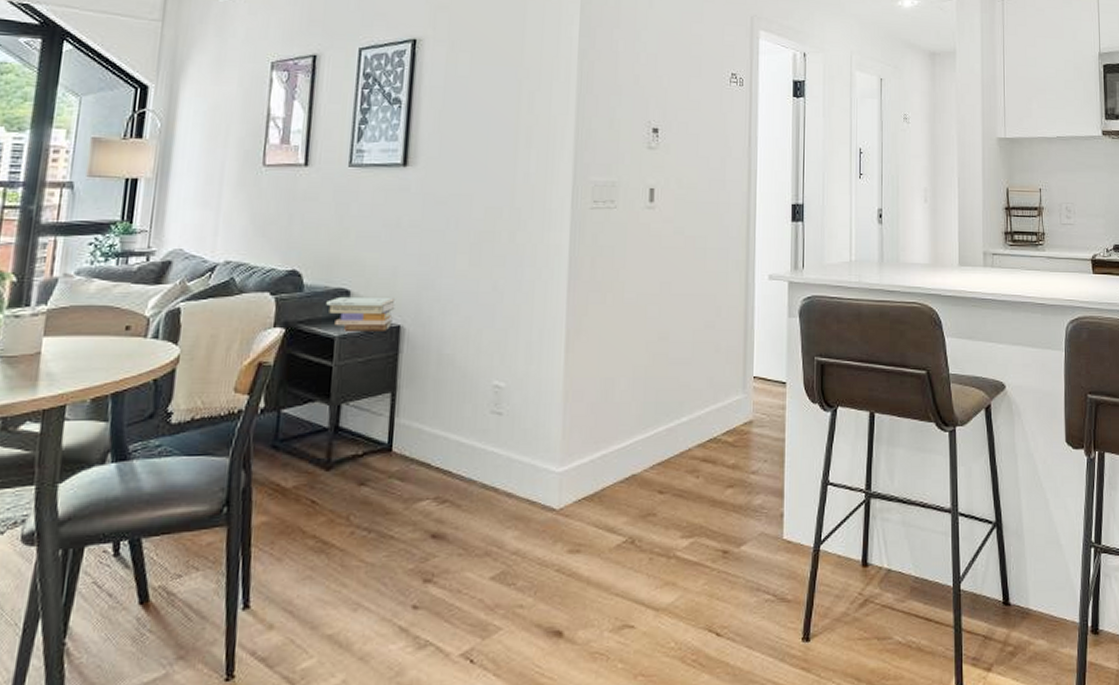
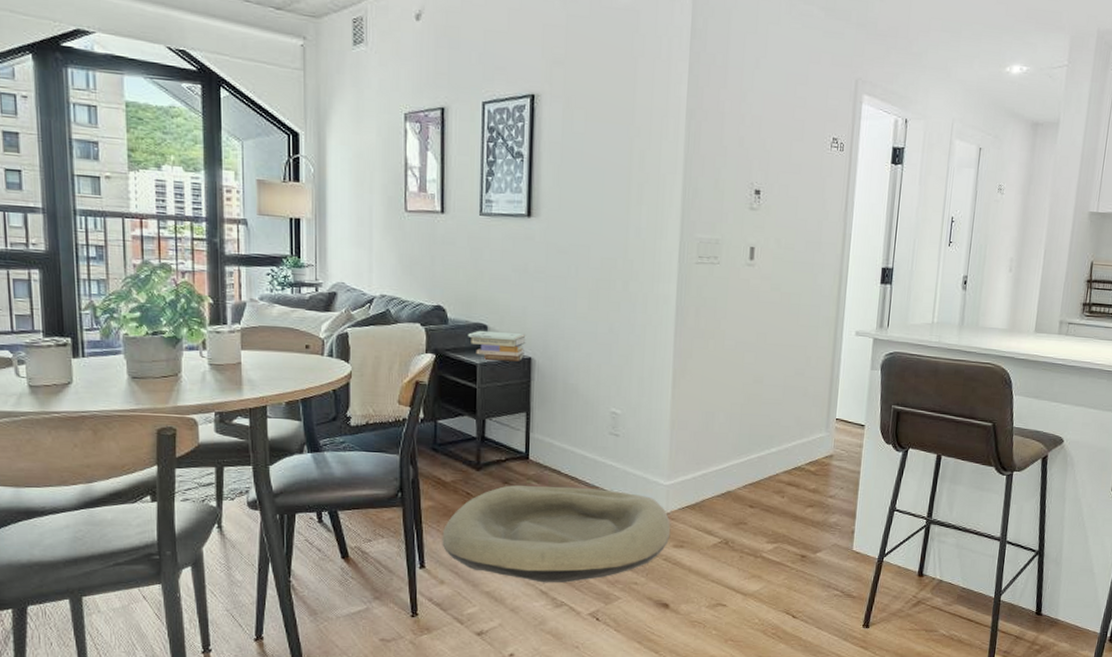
dog bed: none [274,483,565,616] -> present [442,485,671,583]

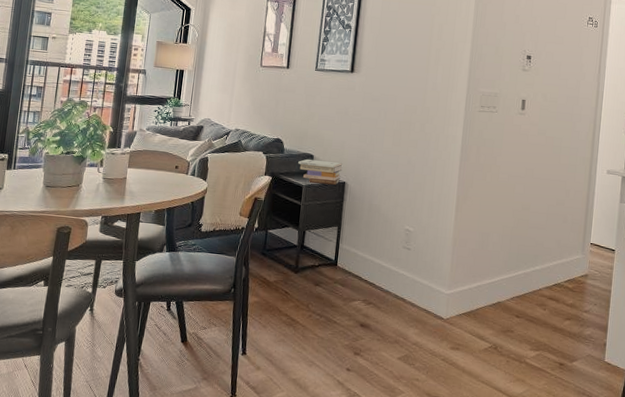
dog bed: present [442,485,671,583] -> none [261,287,449,376]

